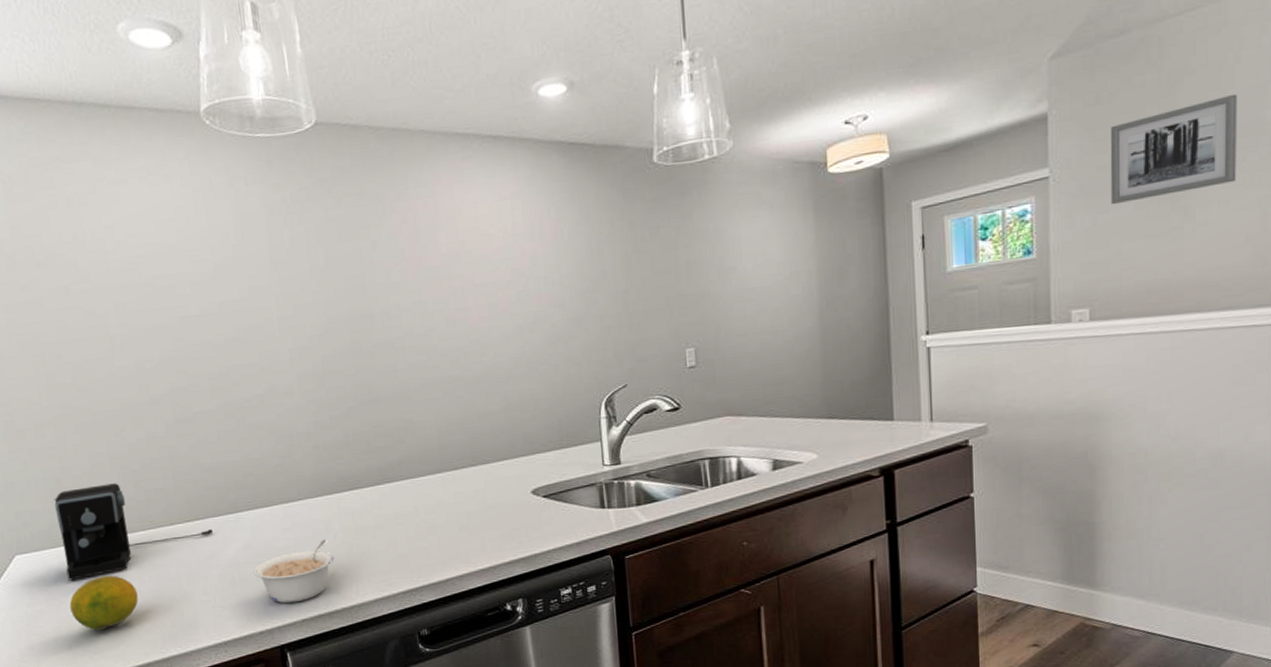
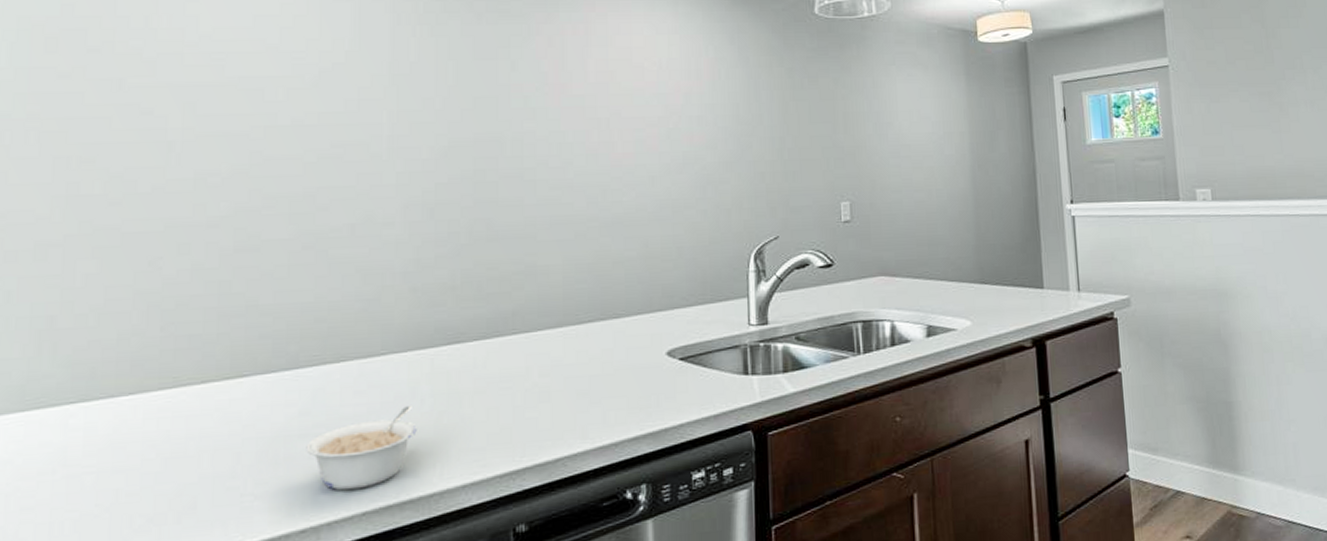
coffee maker: present [54,483,214,581] -> none [34,325,260,458]
fruit: present [69,575,138,630] -> none [27,451,135,530]
wall art: present [1110,93,1237,205] -> none [1215,12,1317,96]

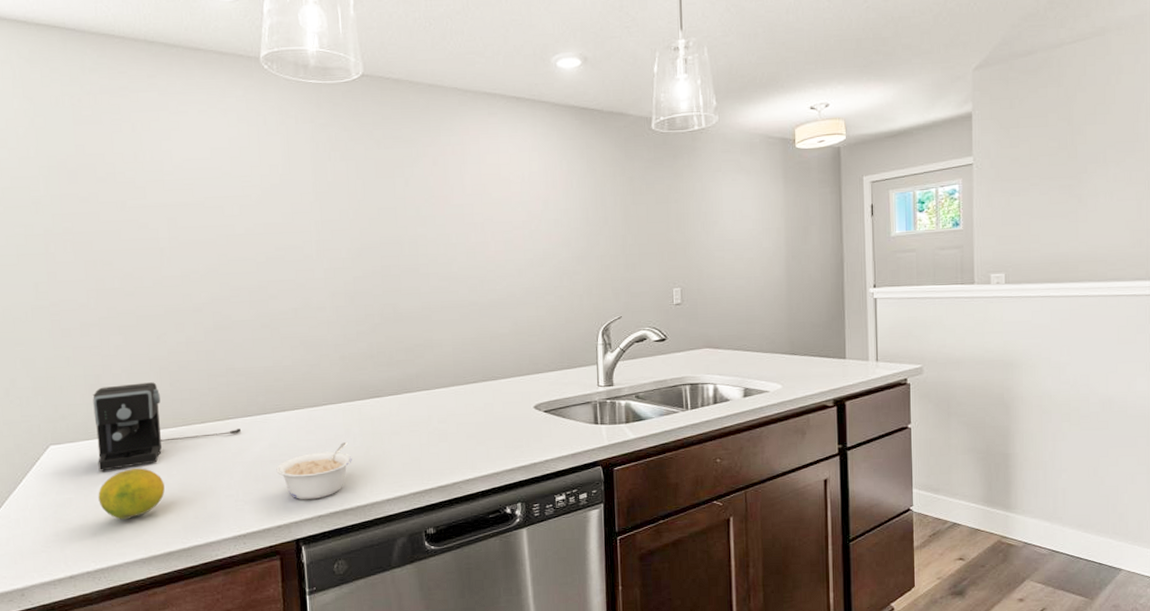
fruit: none [27,451,135,530] -> present [98,468,165,519]
coffee maker: none [34,325,260,458] -> present [92,382,242,472]

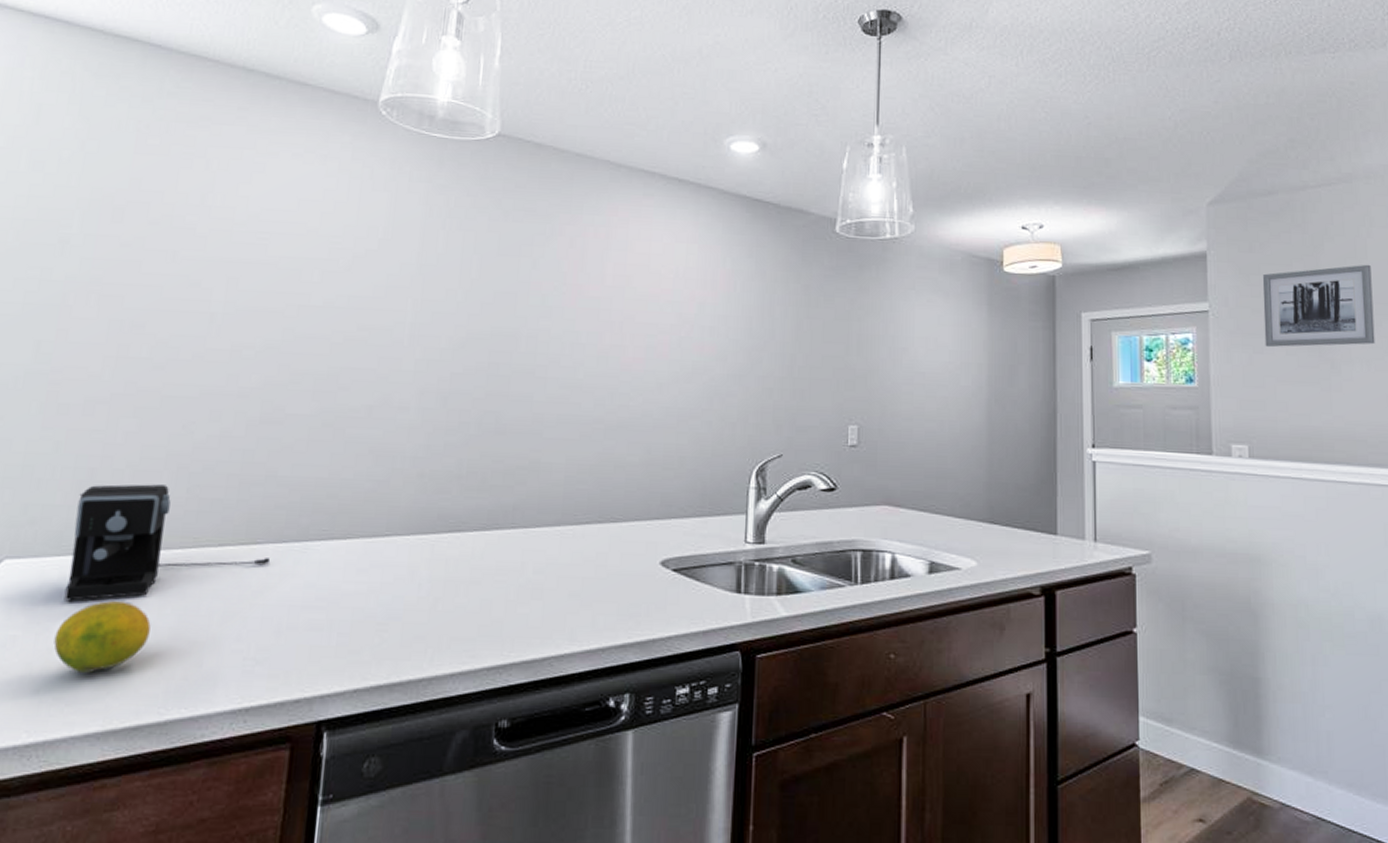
legume: present [276,442,352,500] -> none [307,589,413,666]
wall art: none [1020,108,1118,190] -> present [1262,264,1375,348]

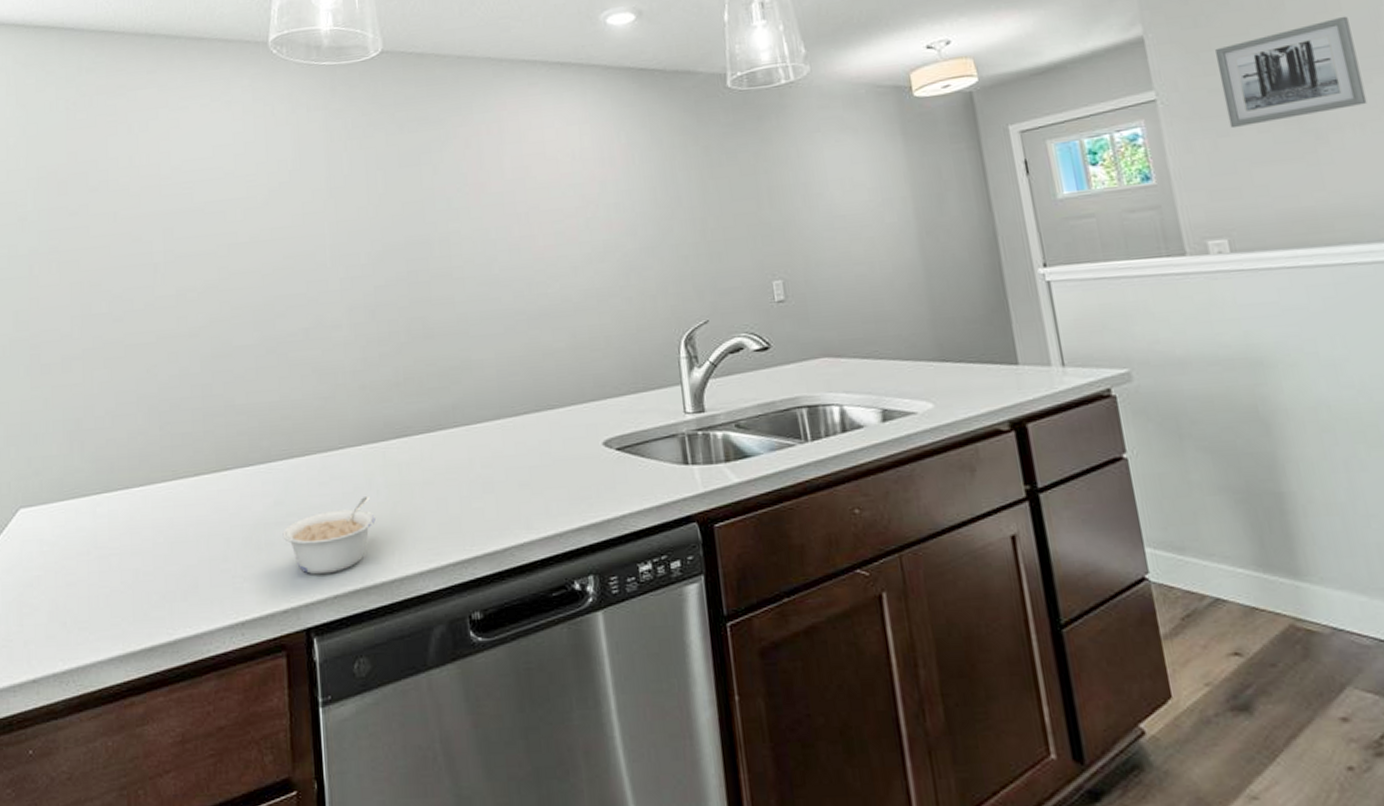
fruit: present [54,601,151,673] -> none [71,535,149,603]
coffee maker: present [63,484,271,602] -> none [71,426,242,541]
legume: none [307,589,413,666] -> present [282,496,376,575]

